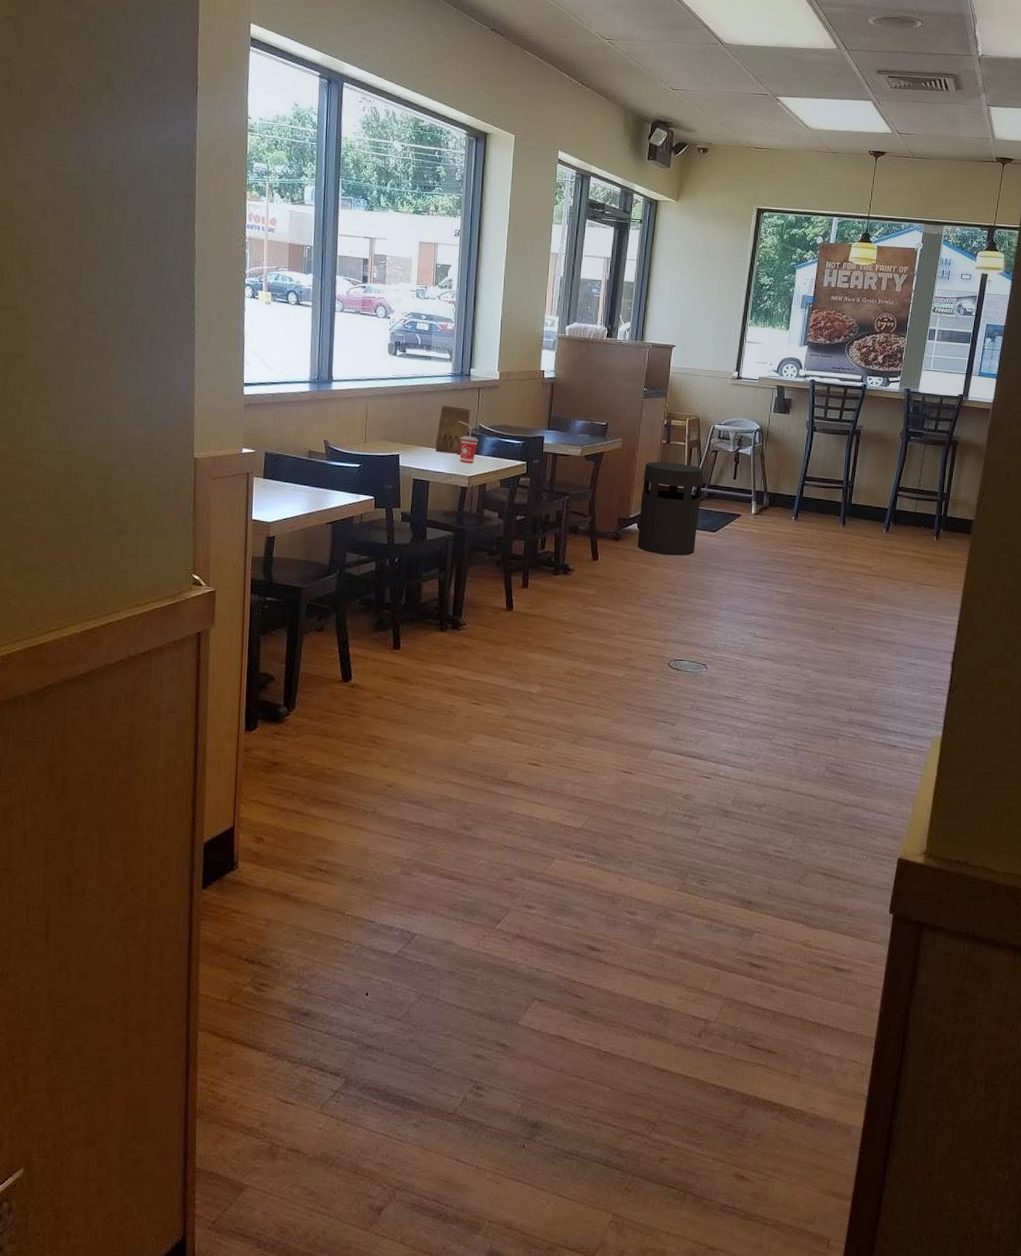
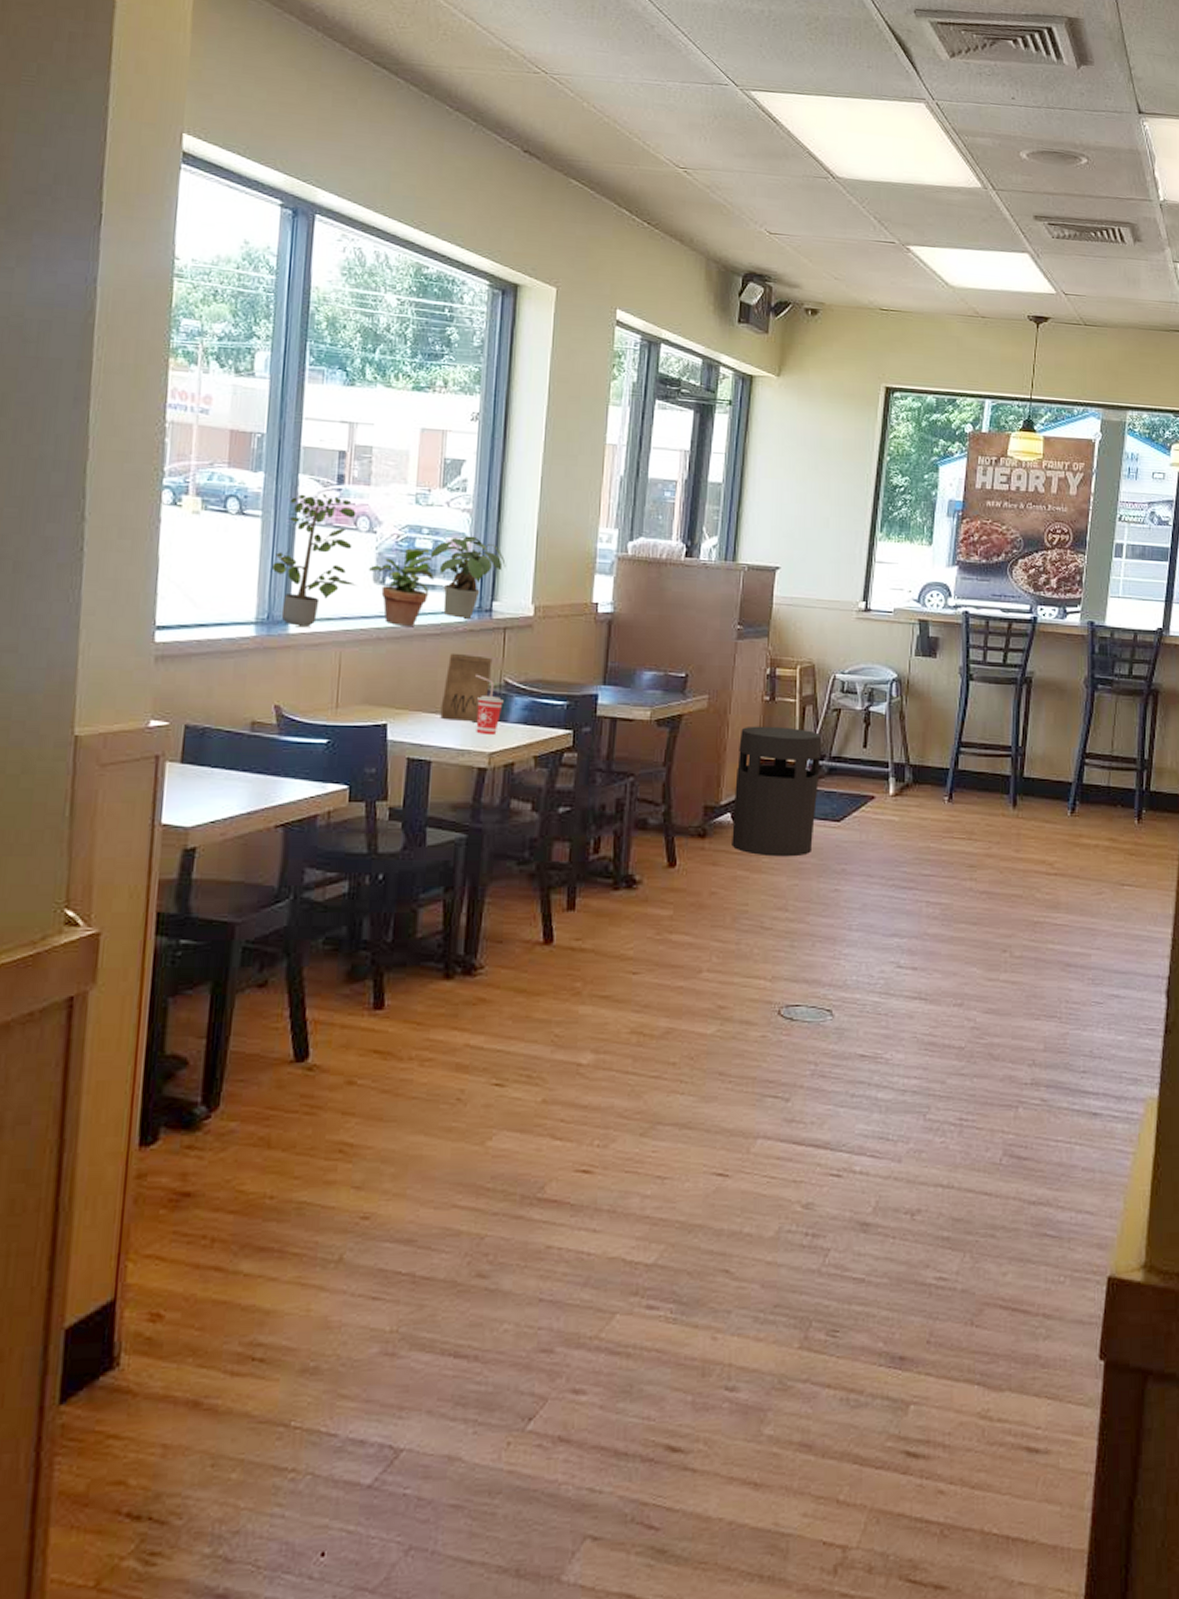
potted plant: none [320,289,377,385] -> present [272,492,357,627]
potted plant: none [385,329,430,385] -> present [369,548,434,626]
potted plant: none [427,320,480,381] -> present [430,535,506,619]

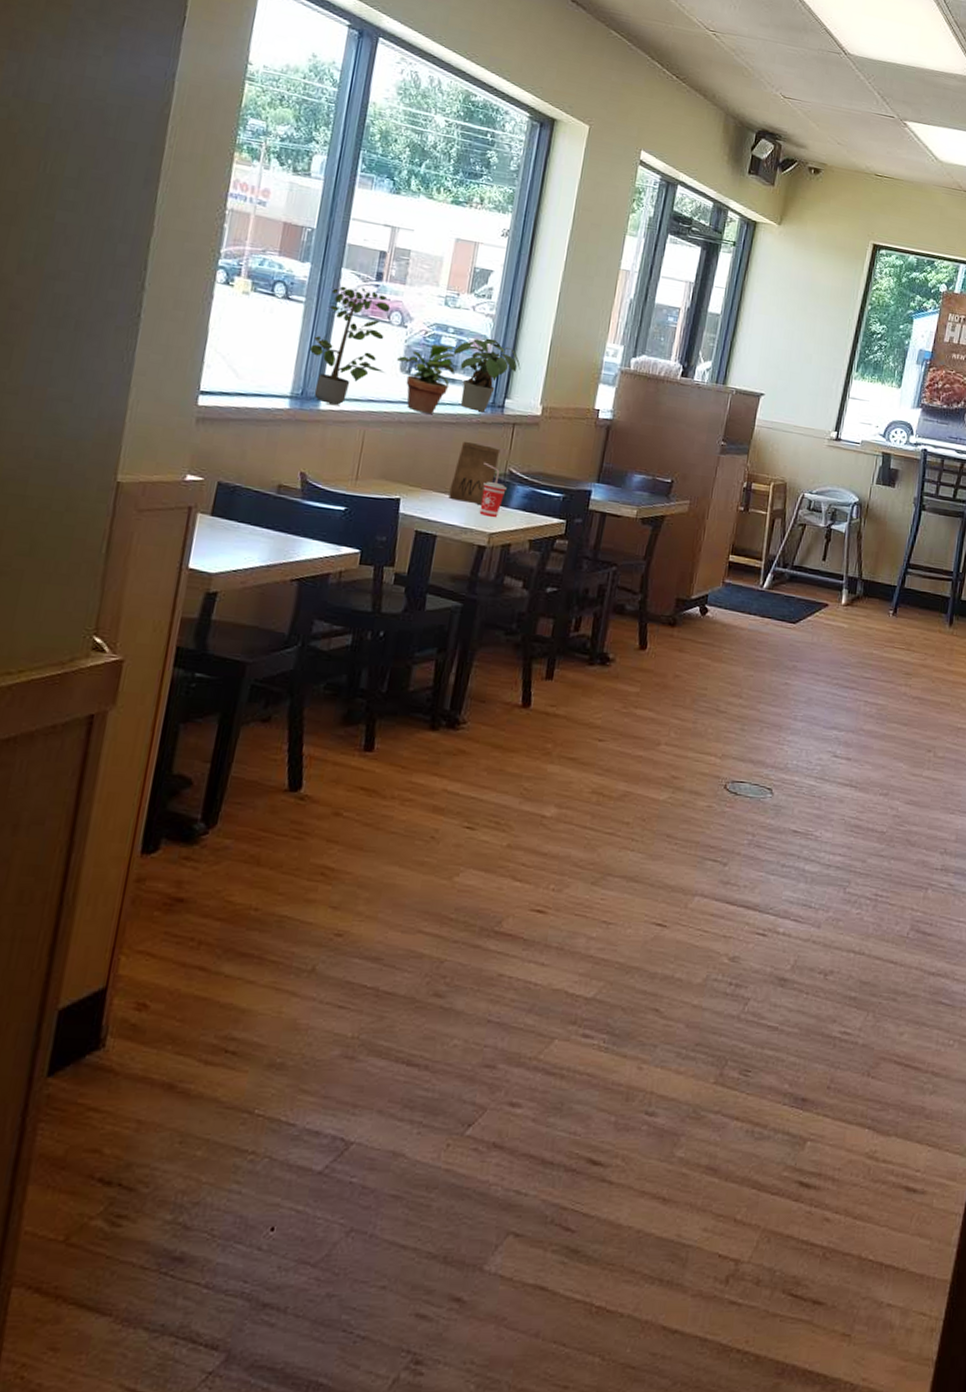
trash can: present [732,726,821,857] -> none [698,532,786,650]

